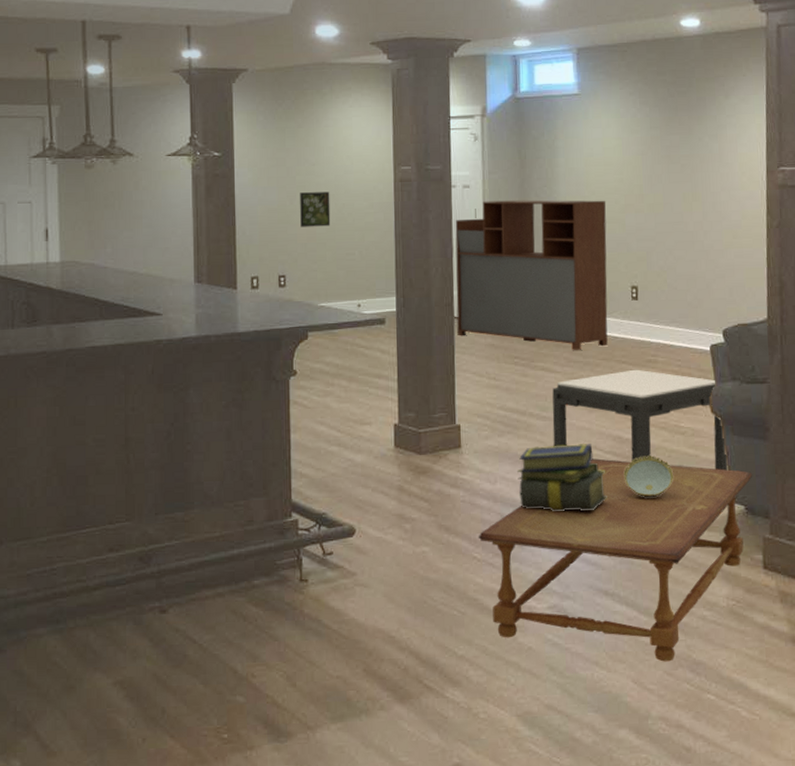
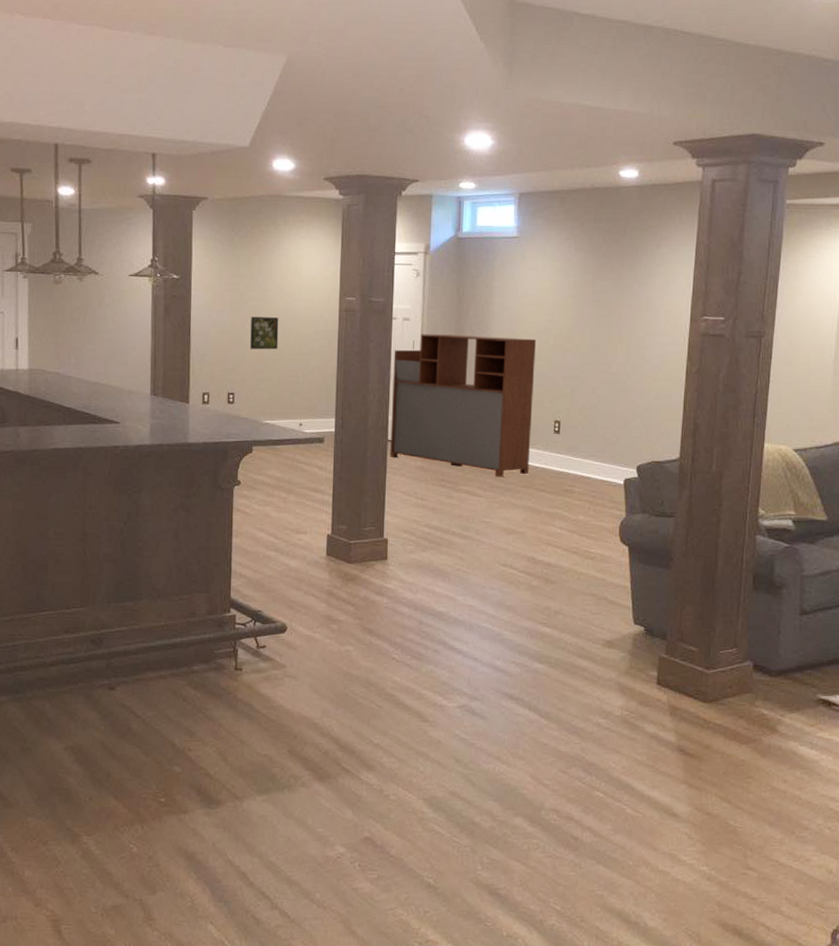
coffee table: present [478,458,753,662] -> none [398,576,655,761]
stack of books: present [517,444,607,512] -> none [437,562,519,624]
side table: present [552,369,729,471] -> none [472,497,633,595]
decorative bowl: present [623,455,674,498] -> none [535,576,581,615]

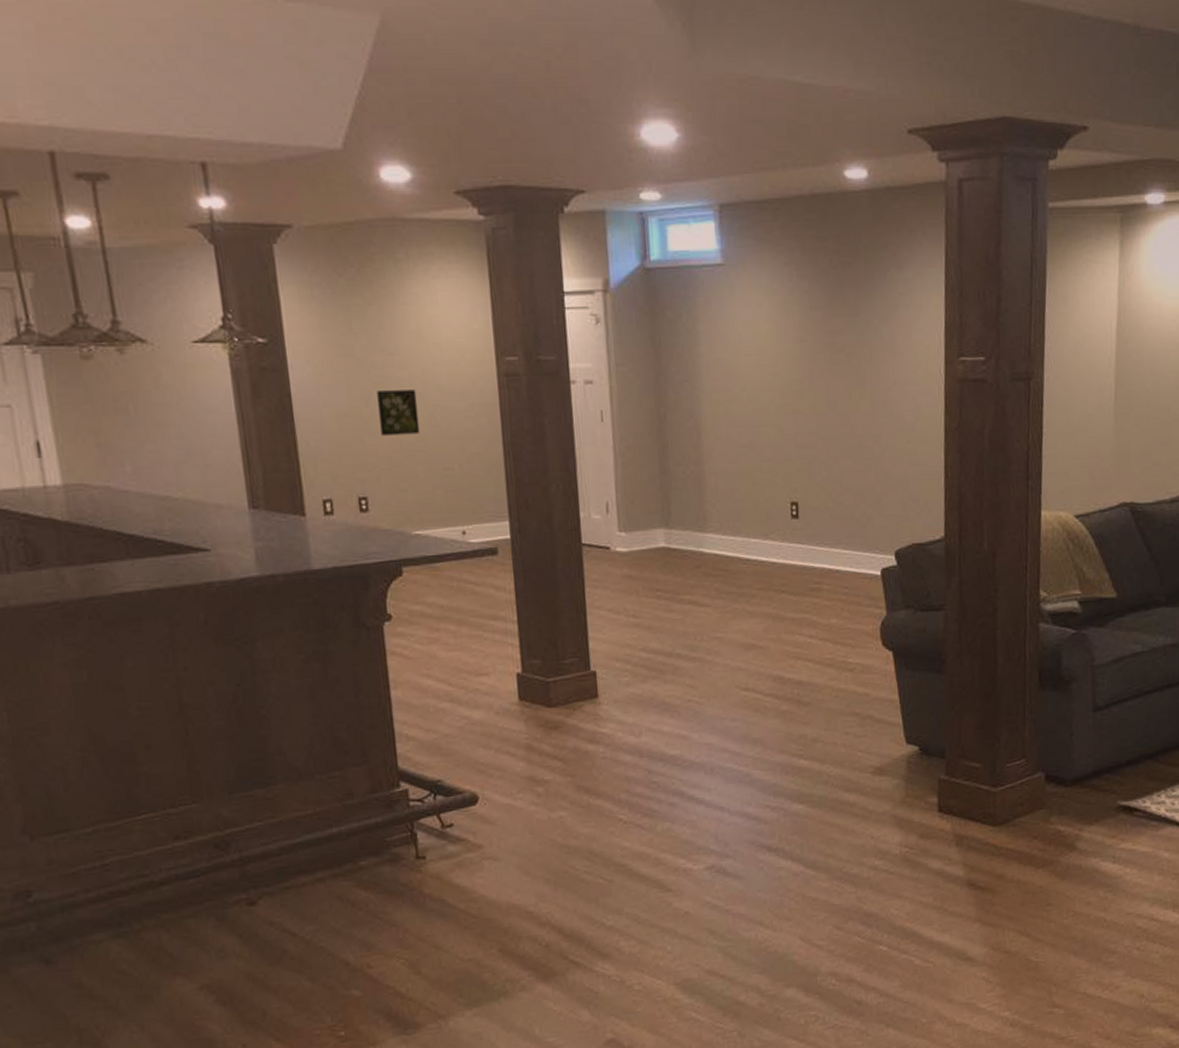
storage cabinet: present [390,334,537,477] -> none [577,398,765,580]

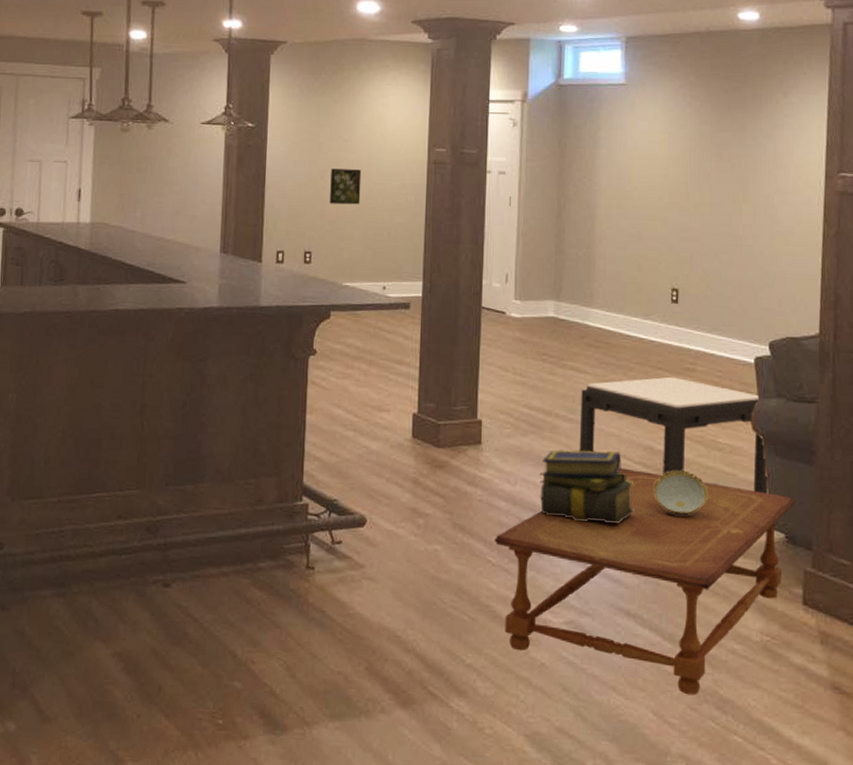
coffee table: none [623,702,928,916] -> present [494,468,796,696]
stack of books: none [665,686,768,764] -> present [539,450,635,524]
side table: none [702,599,902,710] -> present [579,376,770,494]
decorative bowl: none [786,696,842,743] -> present [653,470,709,516]

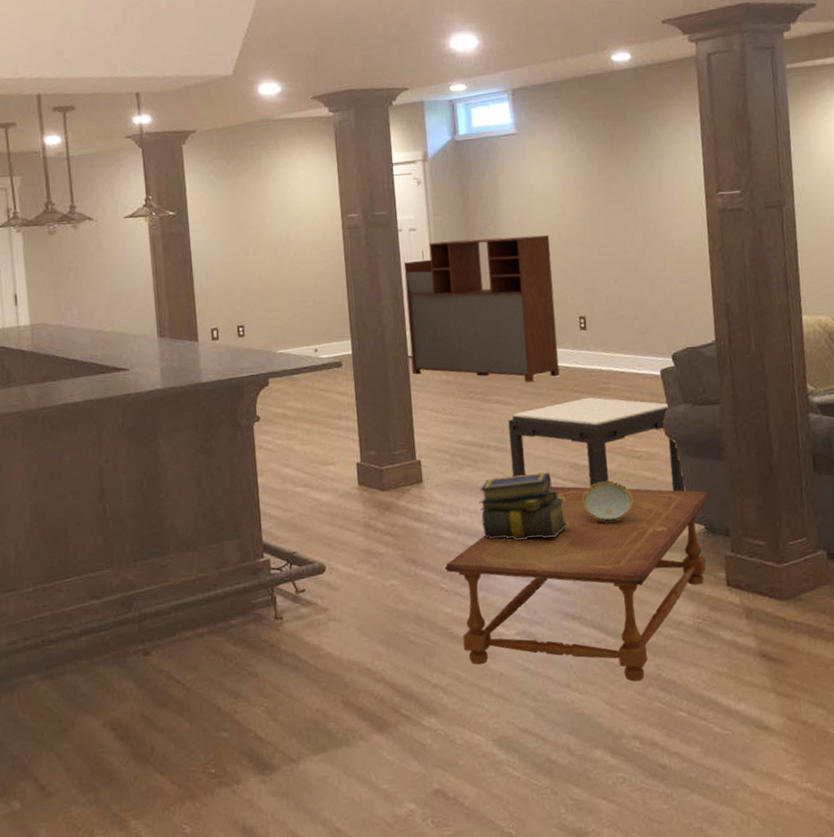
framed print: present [330,169,362,205] -> none [253,243,284,279]
storage cabinet: none [484,189,649,352] -> present [403,235,560,382]

